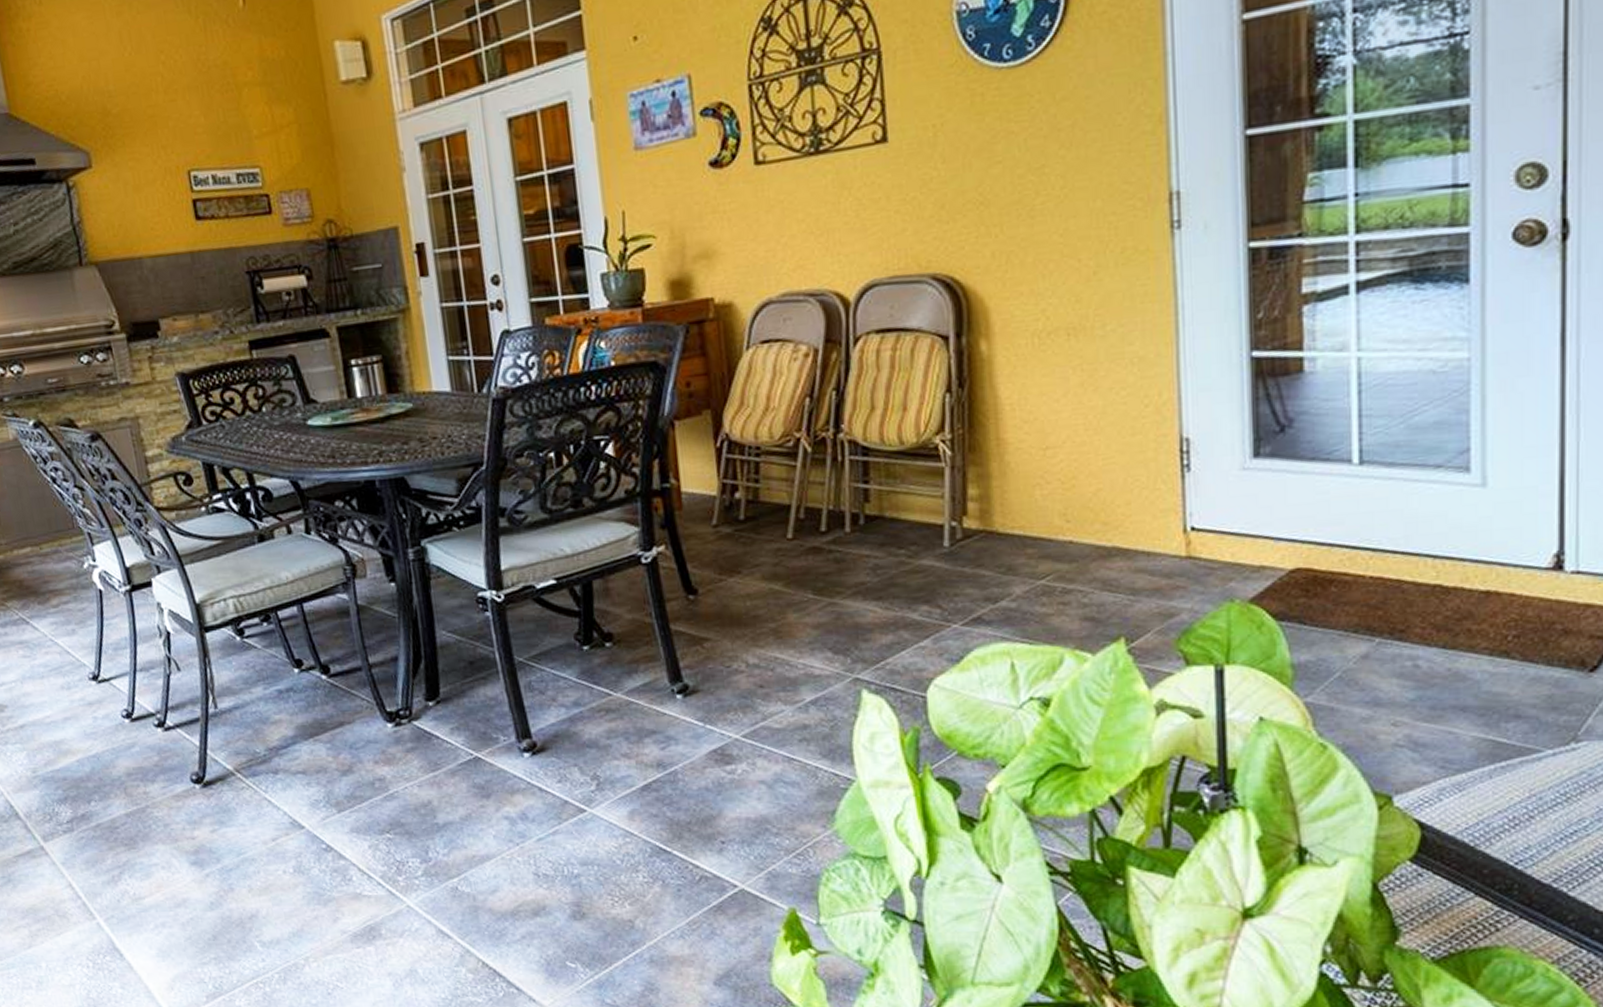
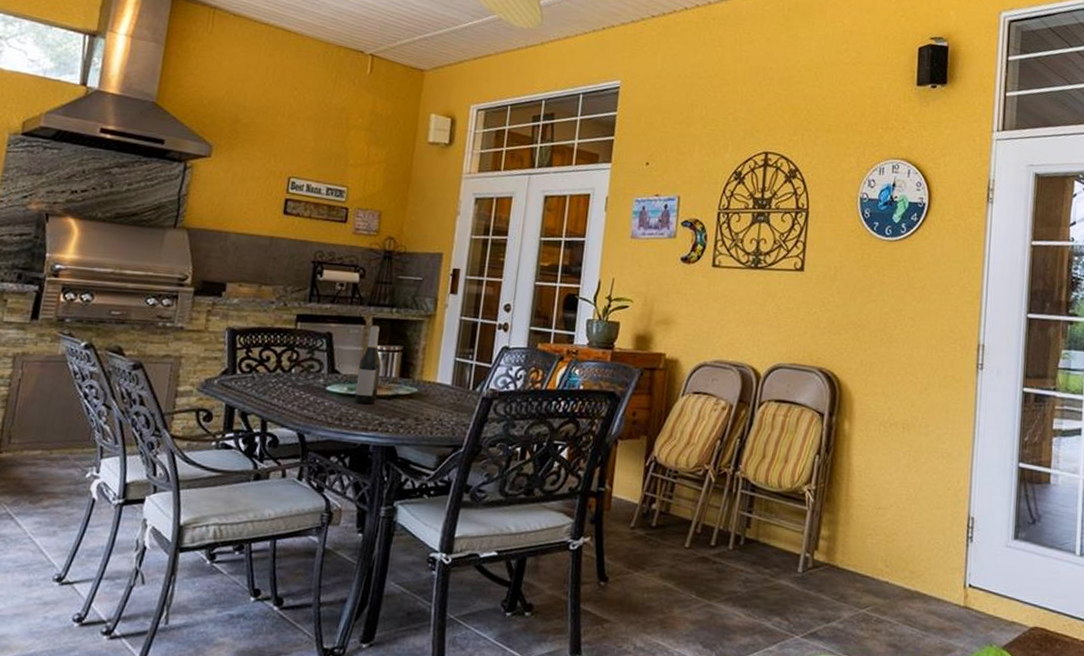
wine bottle: none [335,335,368,435] -> present [354,325,382,405]

